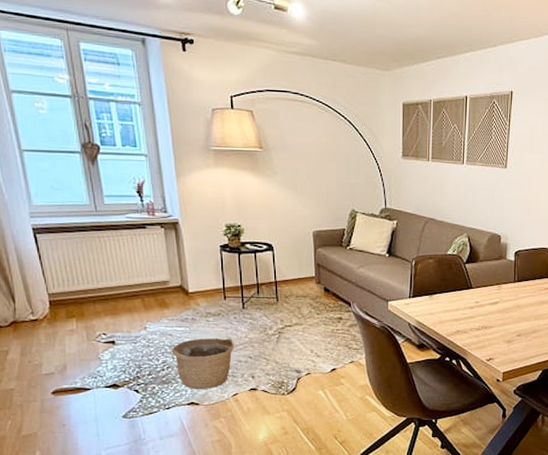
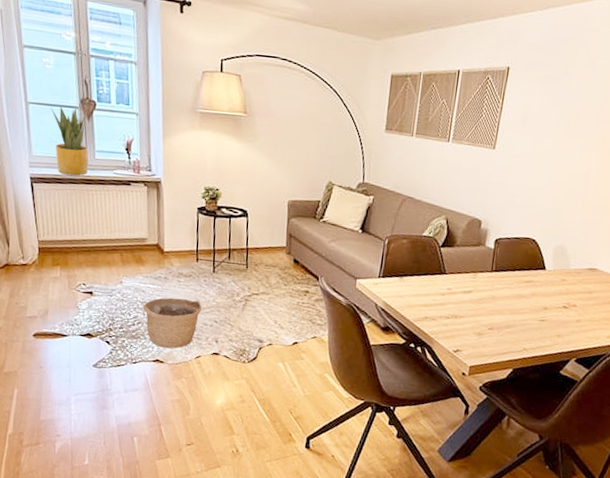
planter: none [48,152,97,223] -> present [50,107,88,176]

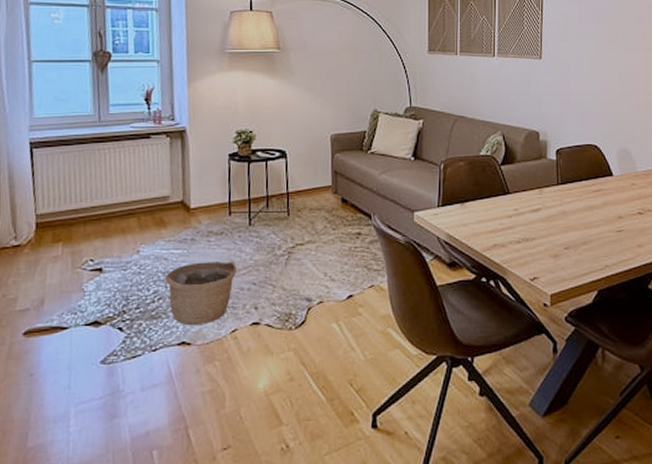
planter: present [50,107,88,176] -> none [58,61,102,135]

